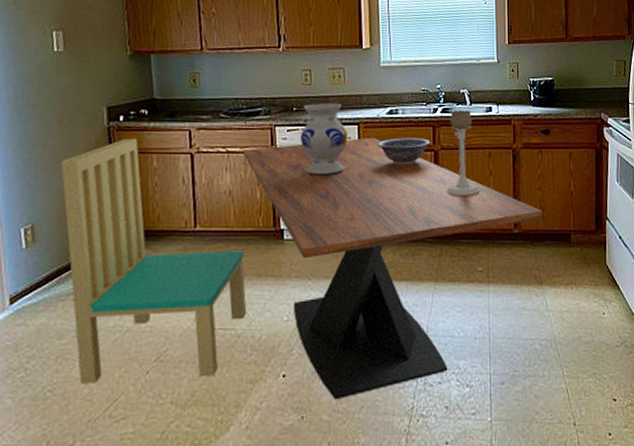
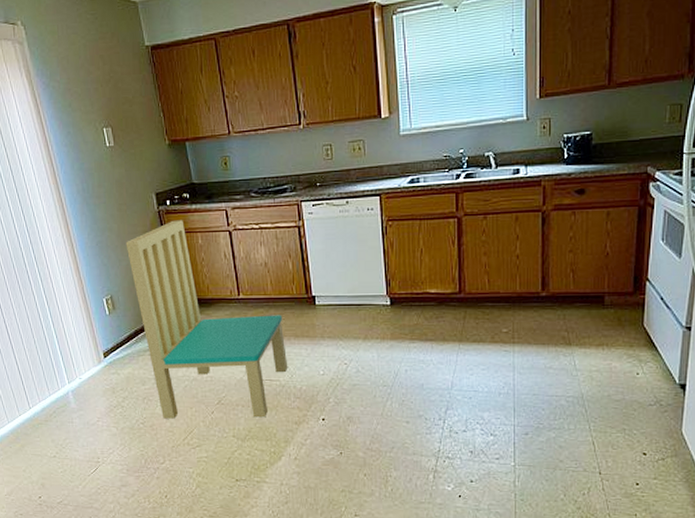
dining table: present [243,137,543,400] -> none [274,207,574,441]
vase: present [300,102,348,175] -> none [324,175,370,246]
decorative bowl: present [377,138,431,165] -> none [399,205,454,233]
candle holder: present [446,110,480,195] -> none [469,173,506,261]

